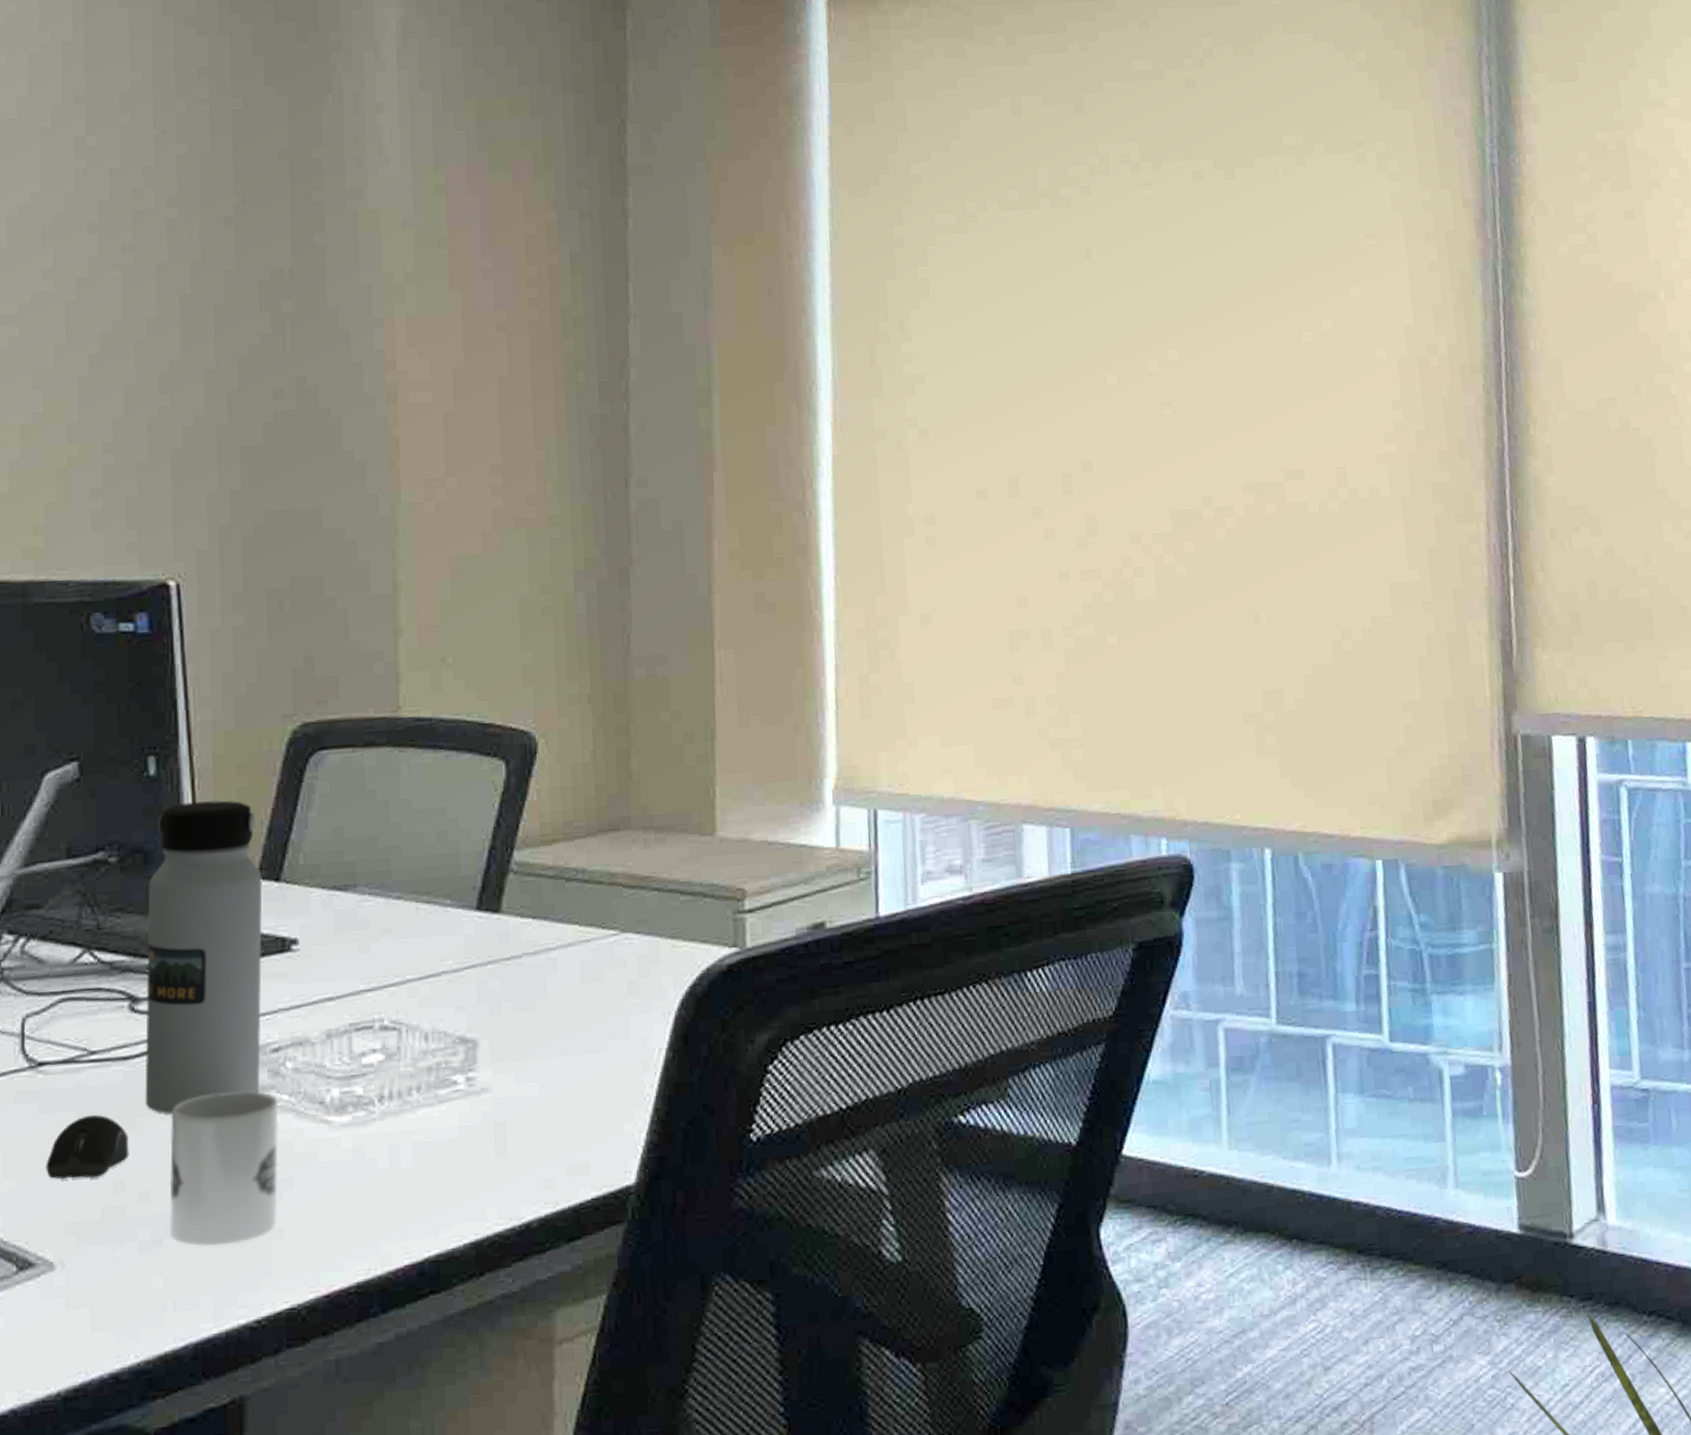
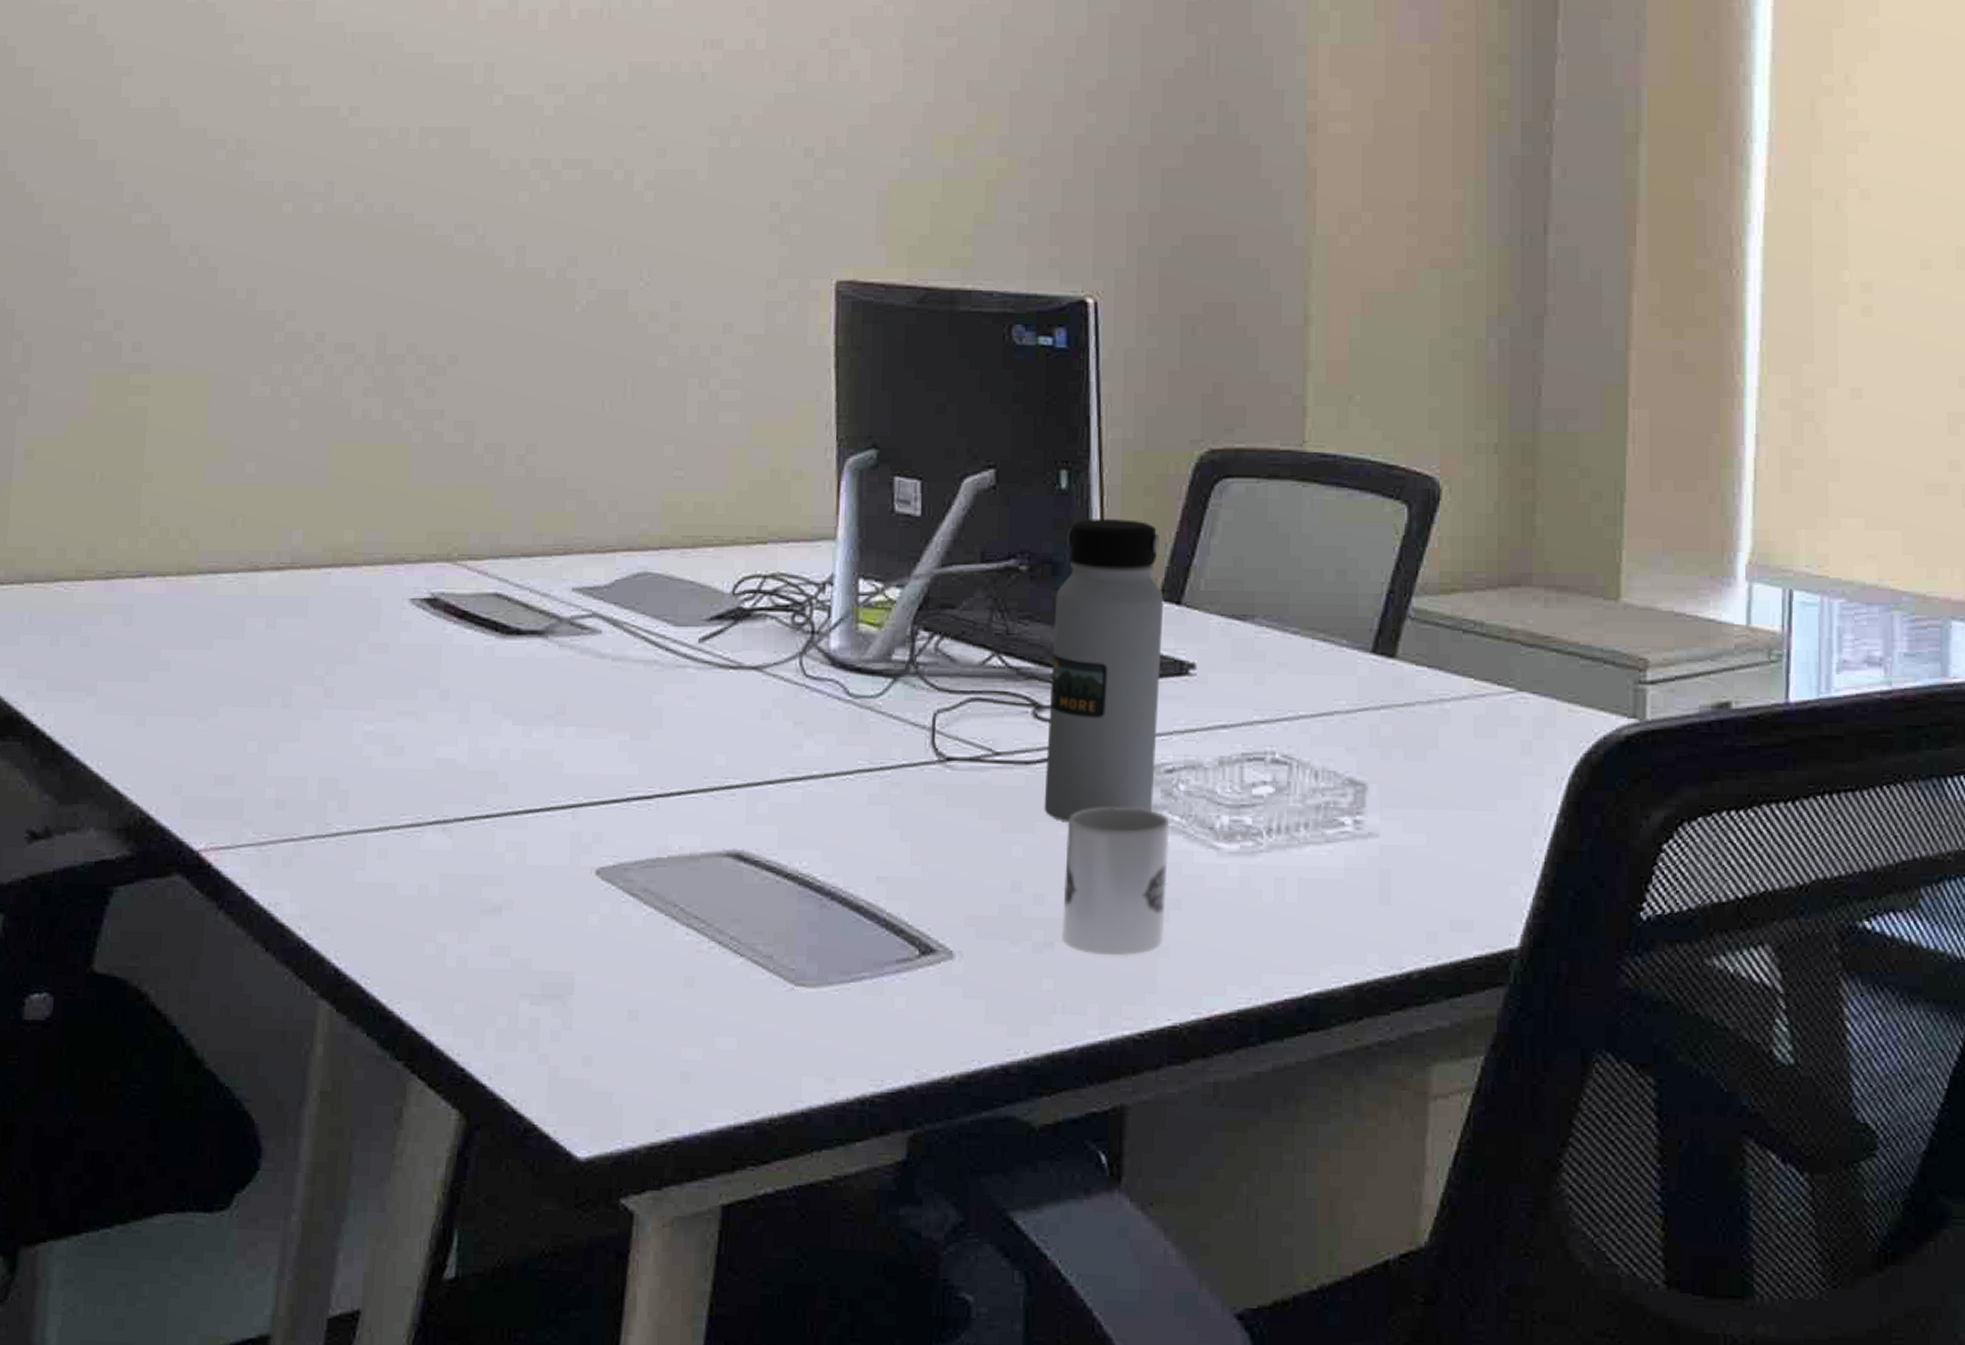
computer mouse: present [46,1115,129,1180] -> none [949,814,1027,874]

